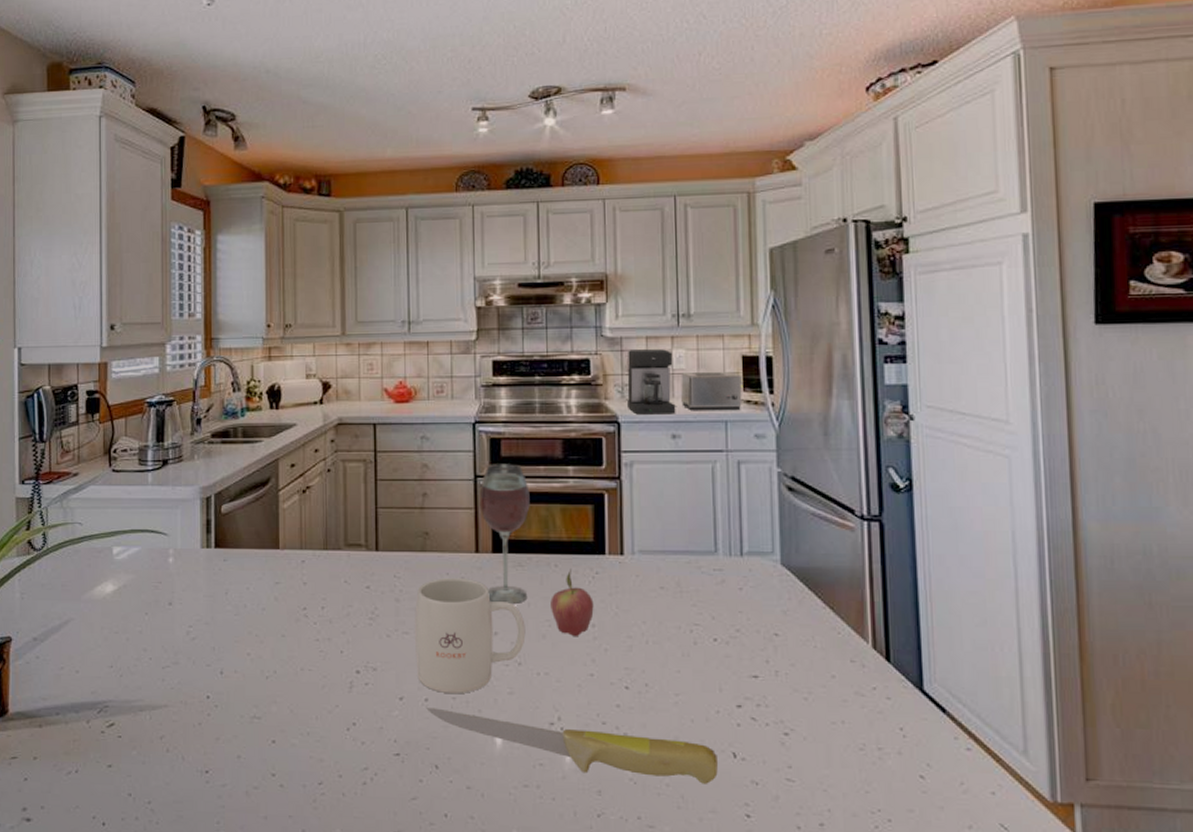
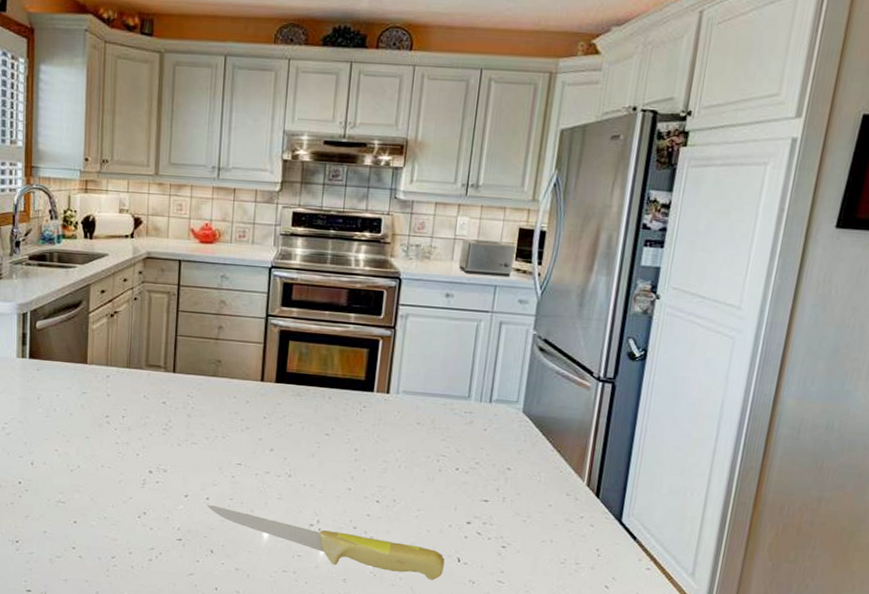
mug: present [414,577,526,693] -> none [201,400,298,496]
wineglass: present [479,464,530,603] -> none [268,305,314,427]
fruit: present [550,569,594,637] -> none [321,401,359,458]
coffee maker: present [627,349,676,415] -> none [410,213,458,276]

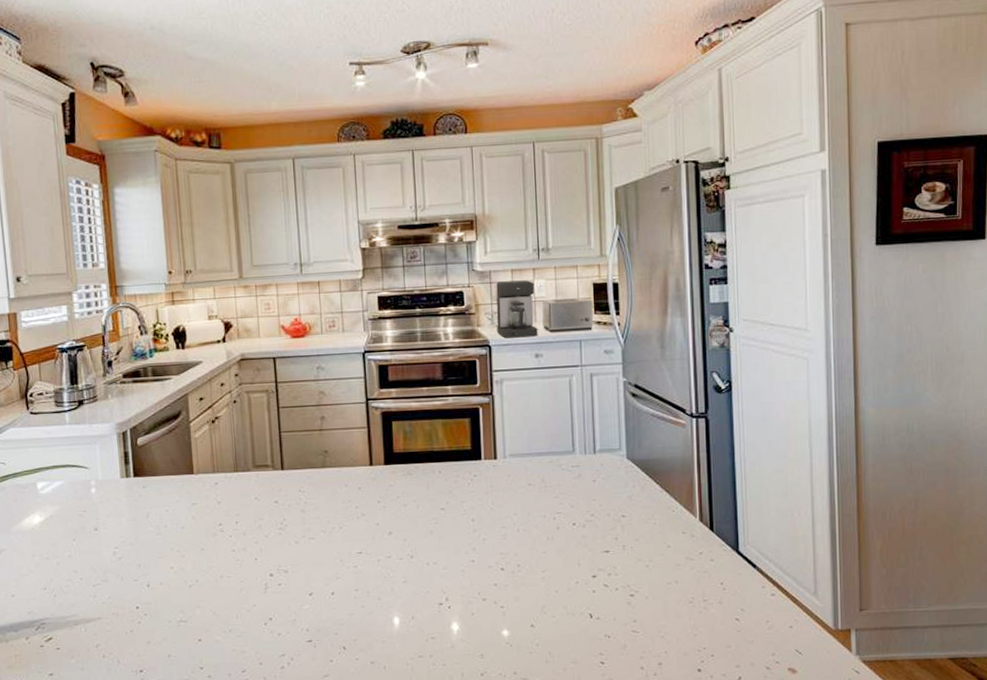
kitchen knife: present [207,504,445,580] -> none [333,599,578,642]
coffee maker: none [410,213,458,276] -> present [496,280,538,338]

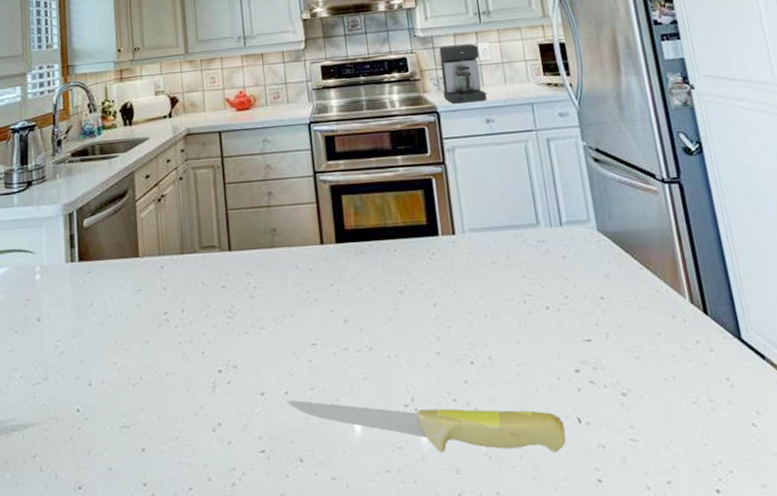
kitchen knife: none [333,599,578,642] -> present [287,399,566,453]
toaster: present [542,298,594,333] -> none [487,59,544,97]

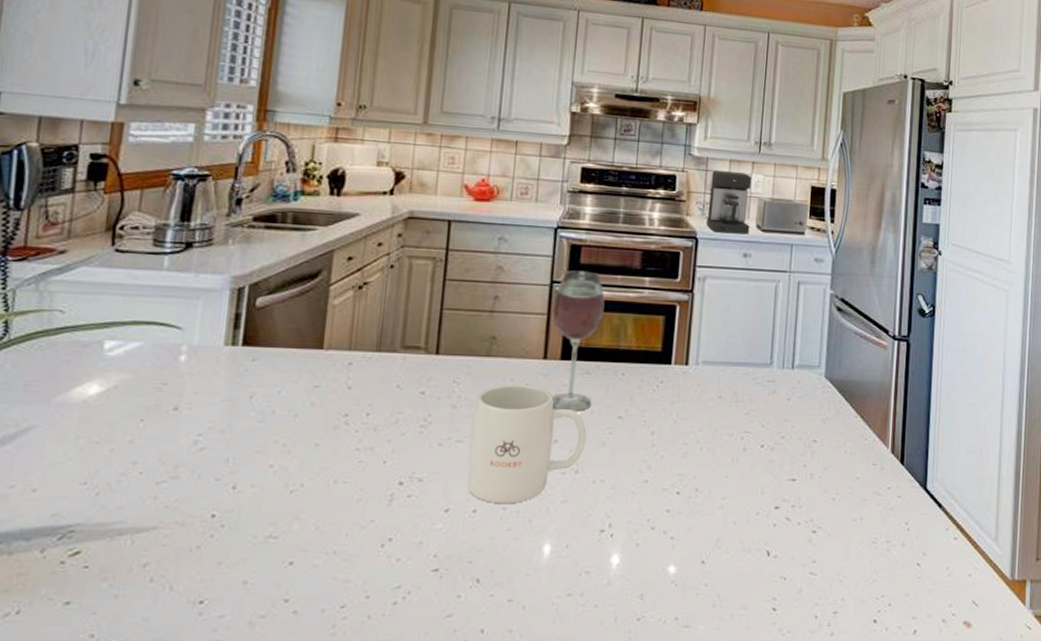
mug: none [269,269,374,385] -> present [467,384,587,503]
kitchen knife: present [287,399,566,453] -> none [473,518,753,582]
wineglass: none [319,158,372,291] -> present [552,270,605,411]
toaster: none [487,59,544,97] -> present [755,197,809,236]

